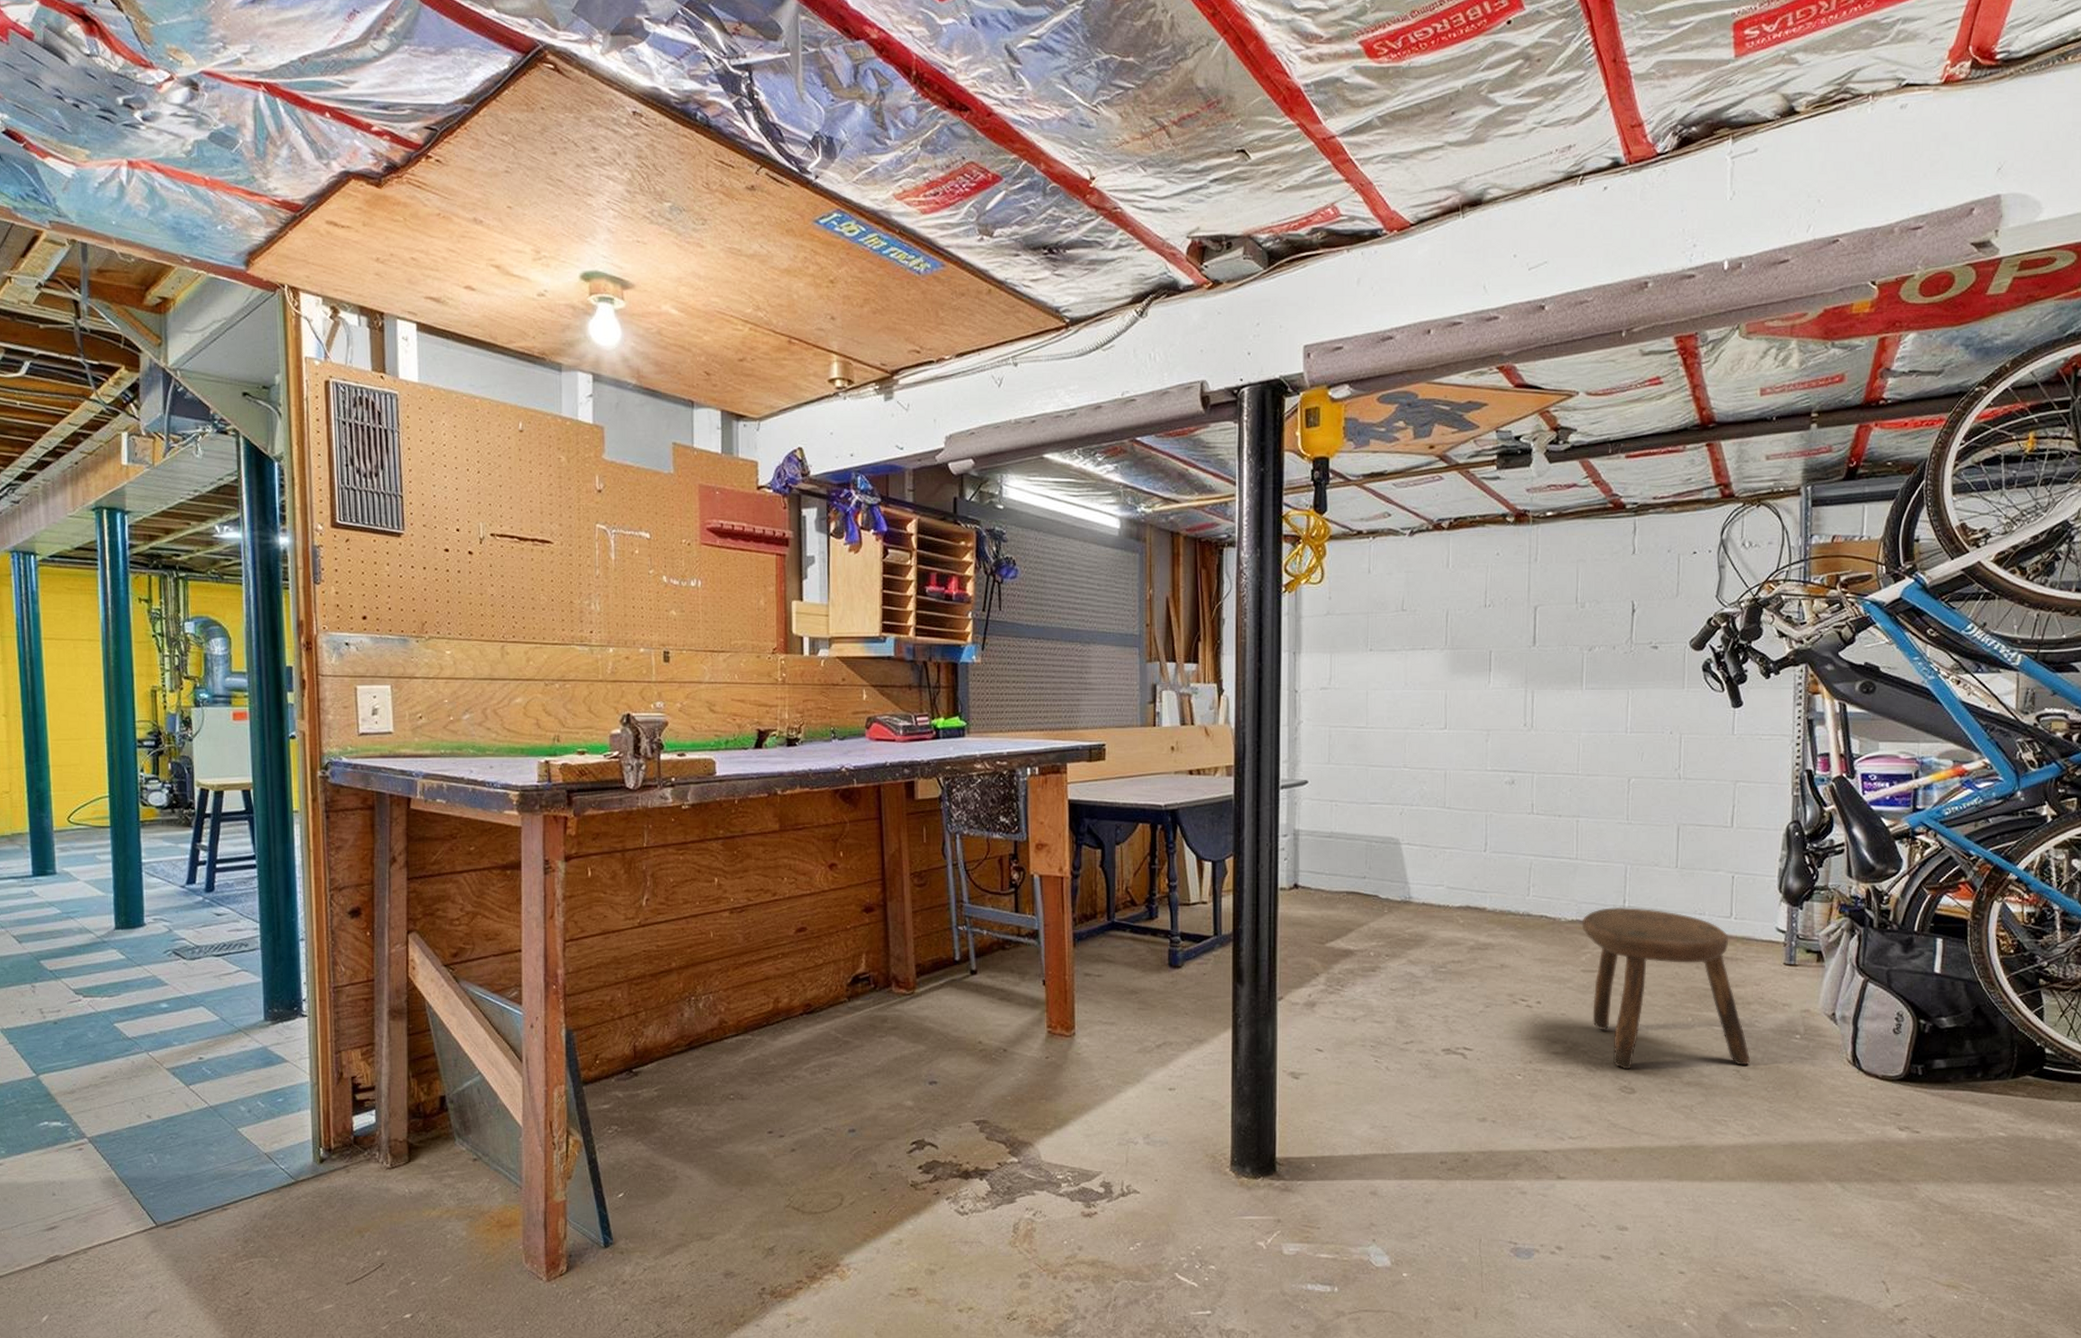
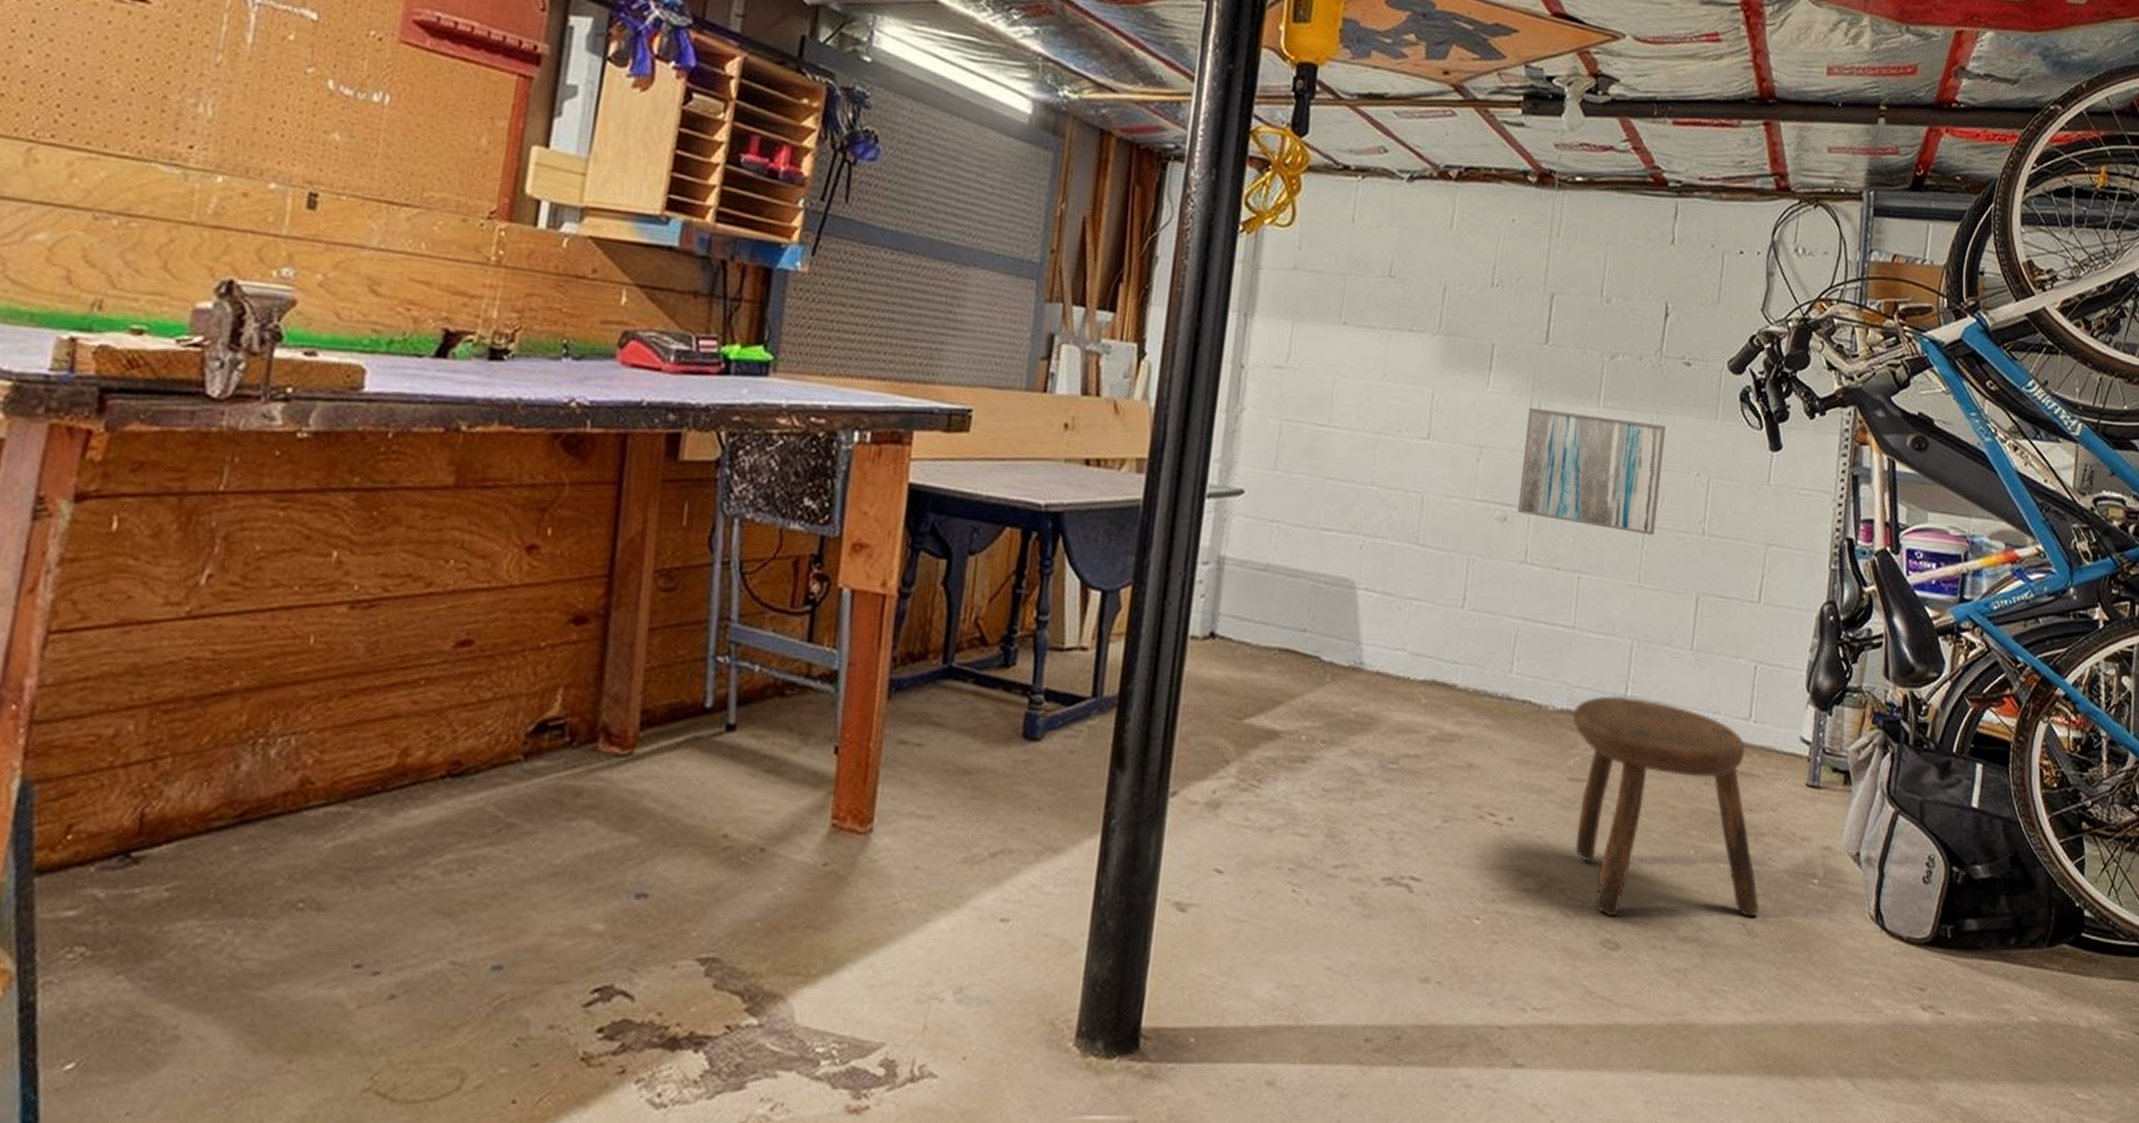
wall art: none [1522,696,1640,784] -> present [1517,407,1666,536]

